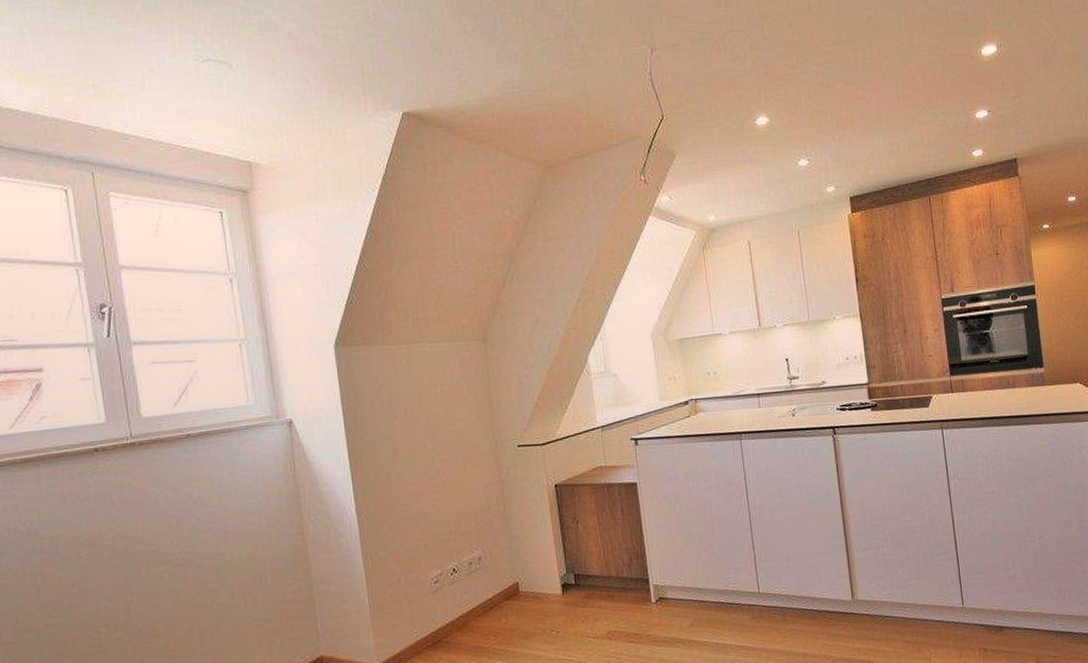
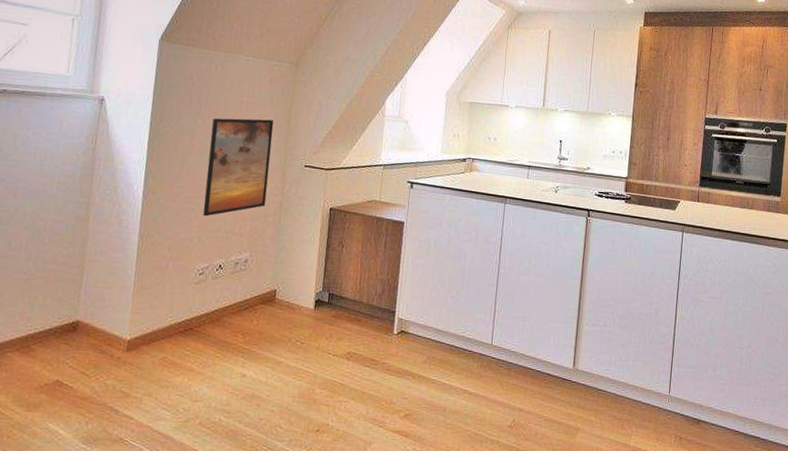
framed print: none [410,405,487,522] -> present [203,118,274,217]

